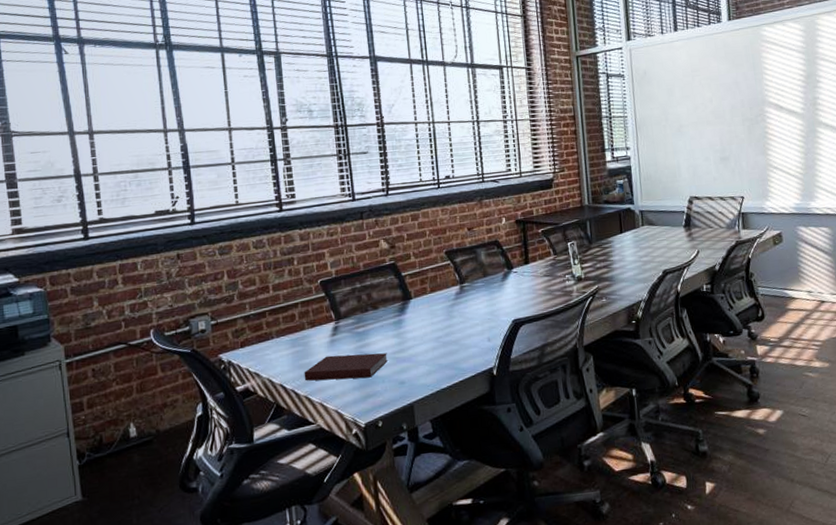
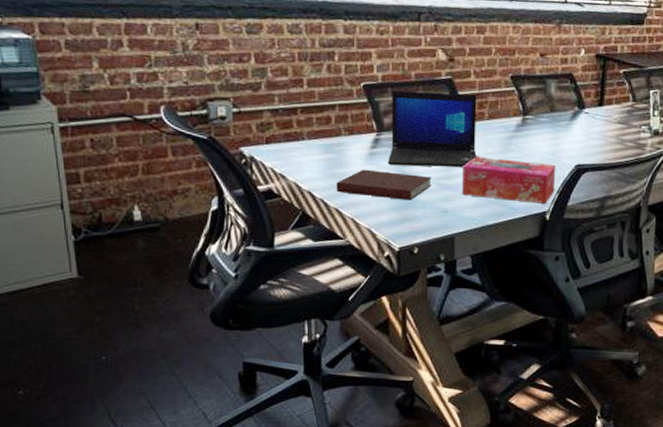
laptop: none [345,273,425,349] -> present [388,90,477,168]
tissue box: none [413,323,498,365] -> present [462,156,556,204]

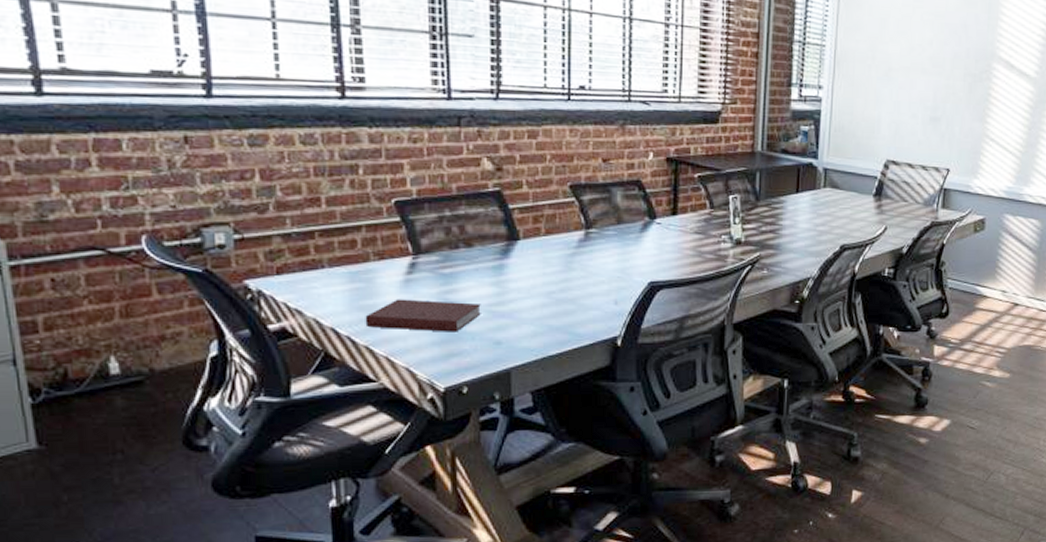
laptop: present [388,90,477,168] -> none [428,206,533,293]
tissue box: present [462,156,556,204] -> none [518,277,626,328]

